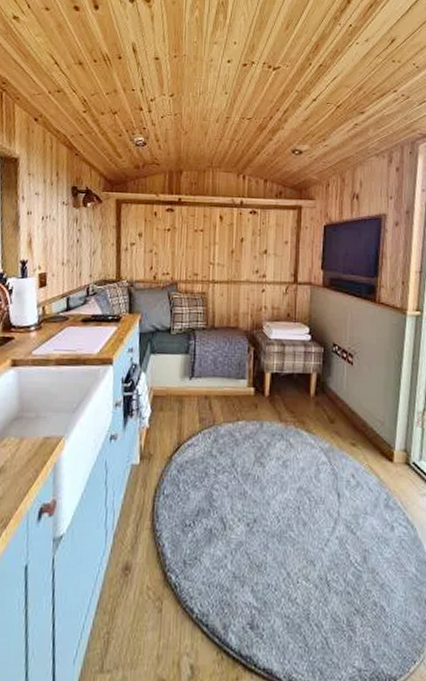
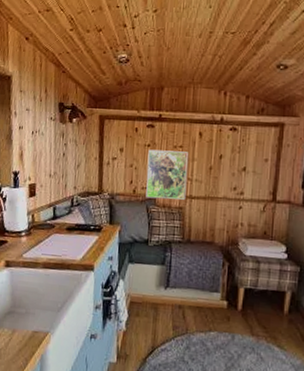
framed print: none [167,234,210,285] -> present [146,149,188,200]

